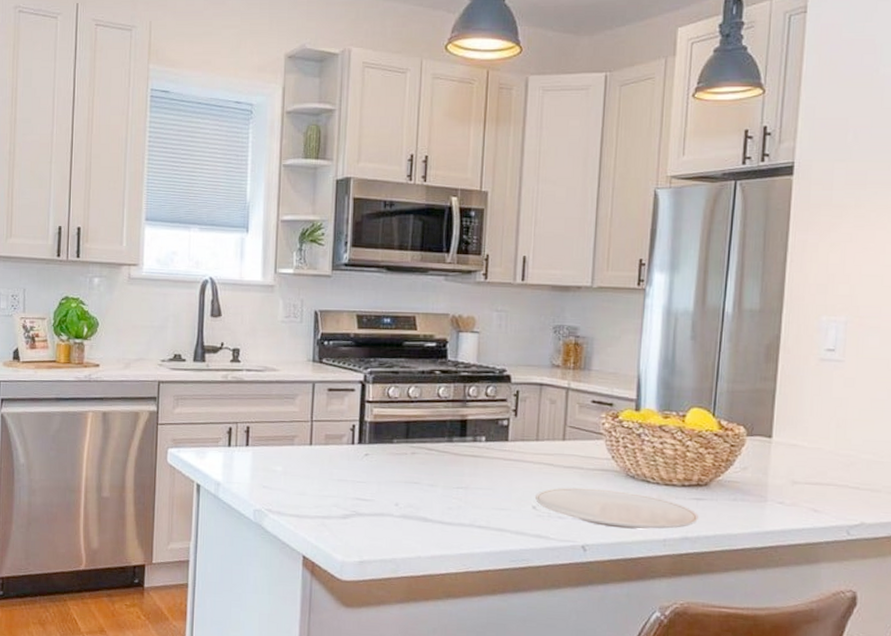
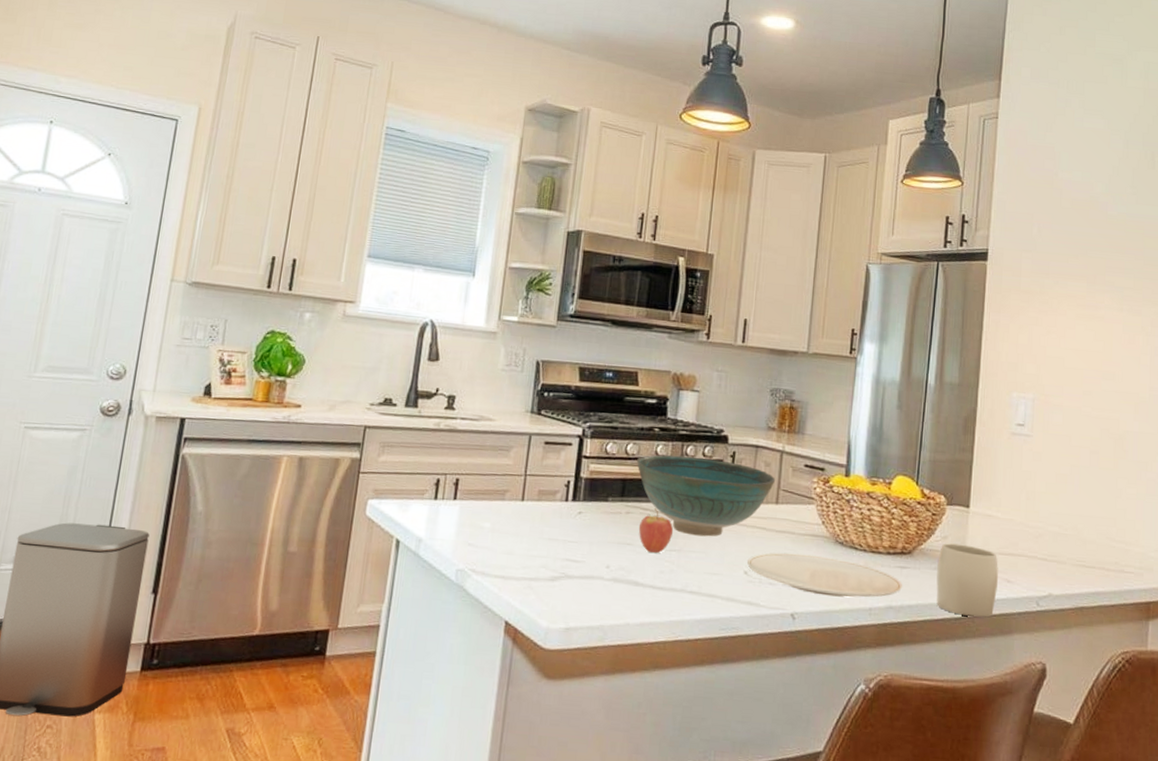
bowl: none [419,396,562,474] -> present [637,454,776,537]
fruit: none [424,448,460,492] -> present [638,508,674,554]
mug: none [735,474,804,548] -> present [936,543,998,618]

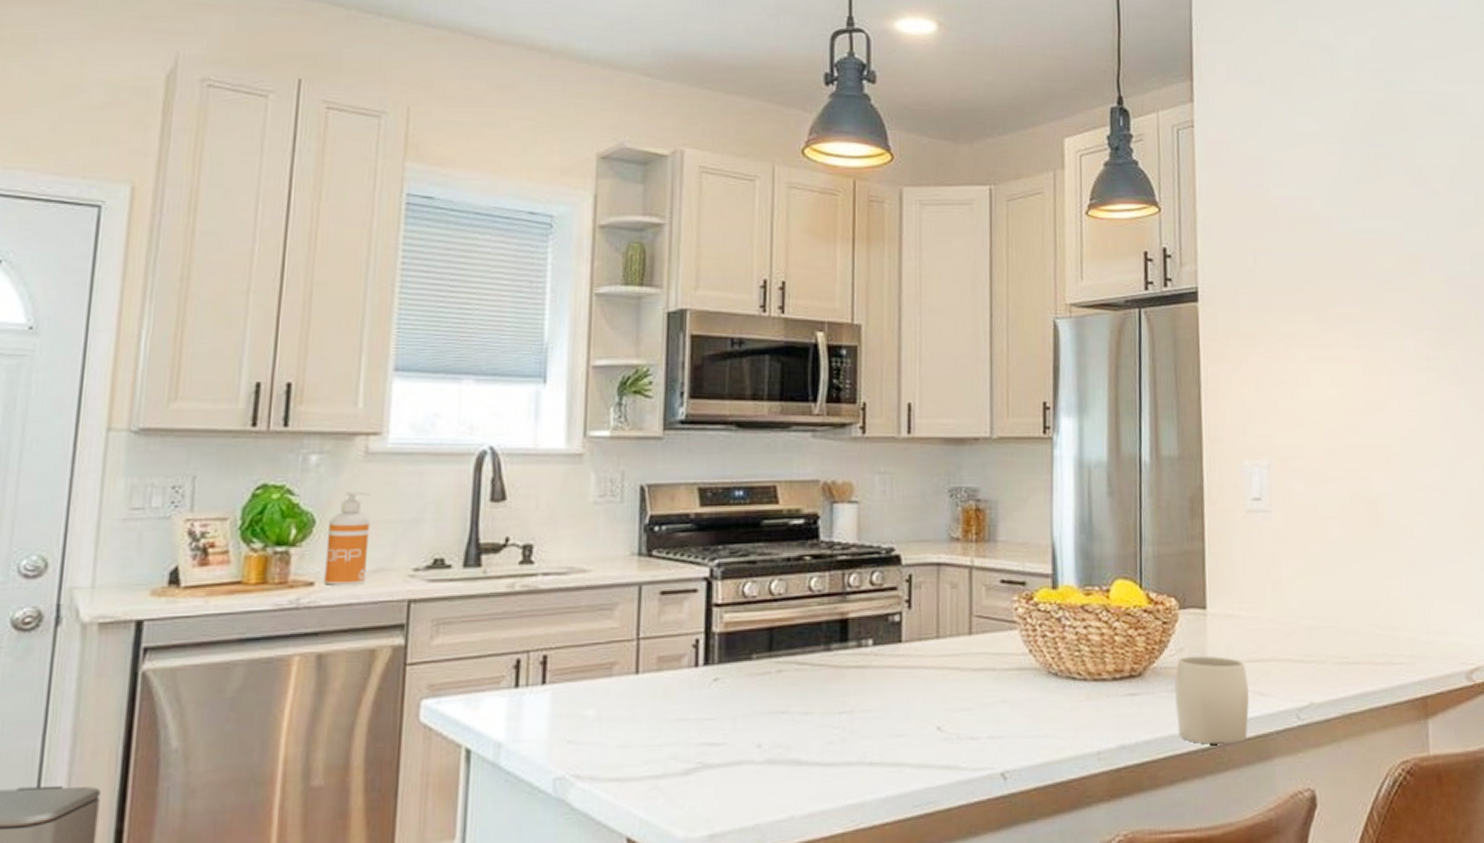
soap dispenser: none [308,342,344,411] -> present [324,491,370,585]
bowl: present [637,454,776,537] -> none [786,587,966,690]
fruit: present [638,508,674,554] -> none [795,660,842,721]
plate: present [746,552,903,598] -> none [938,693,1136,744]

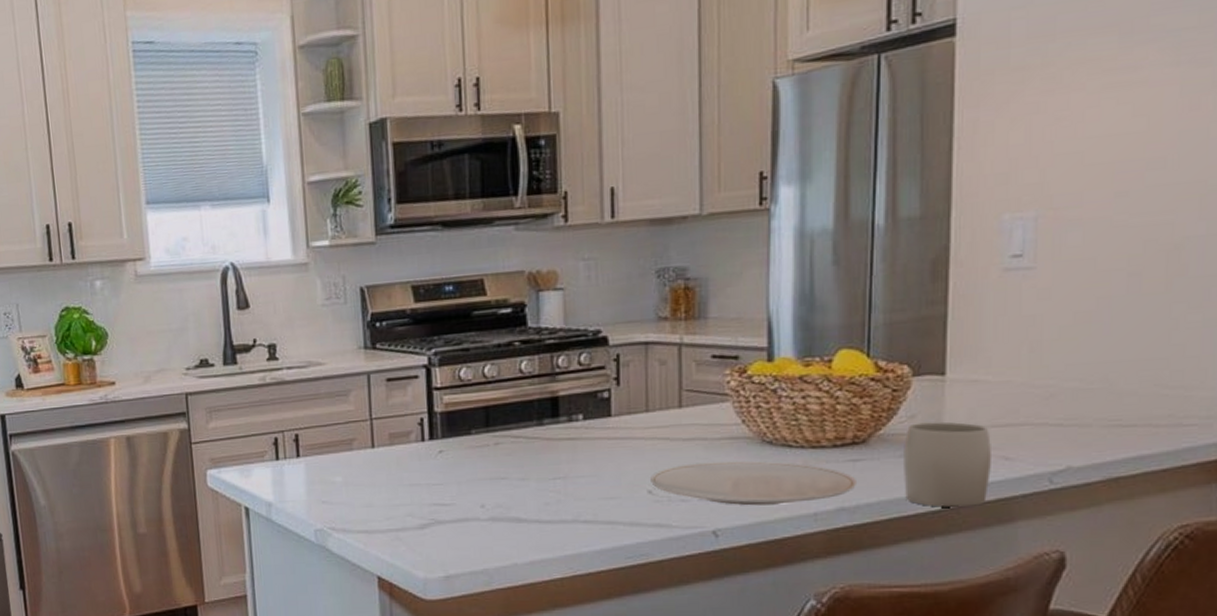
soap dispenser: present [324,491,370,585] -> none [118,308,151,384]
plate: none [938,693,1136,744] -> present [649,460,858,506]

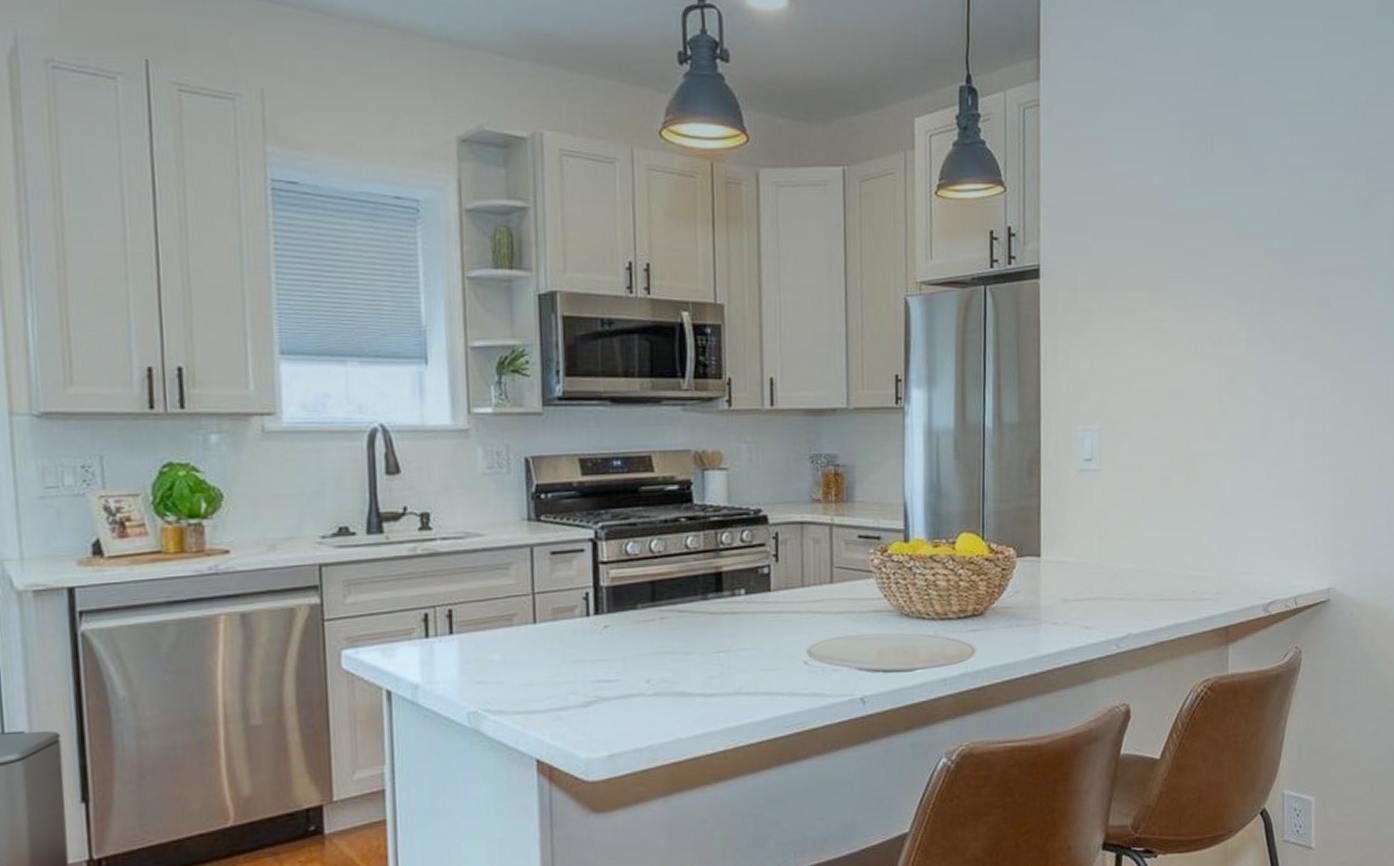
mug: present [904,421,991,508] -> none [1012,596,1076,671]

